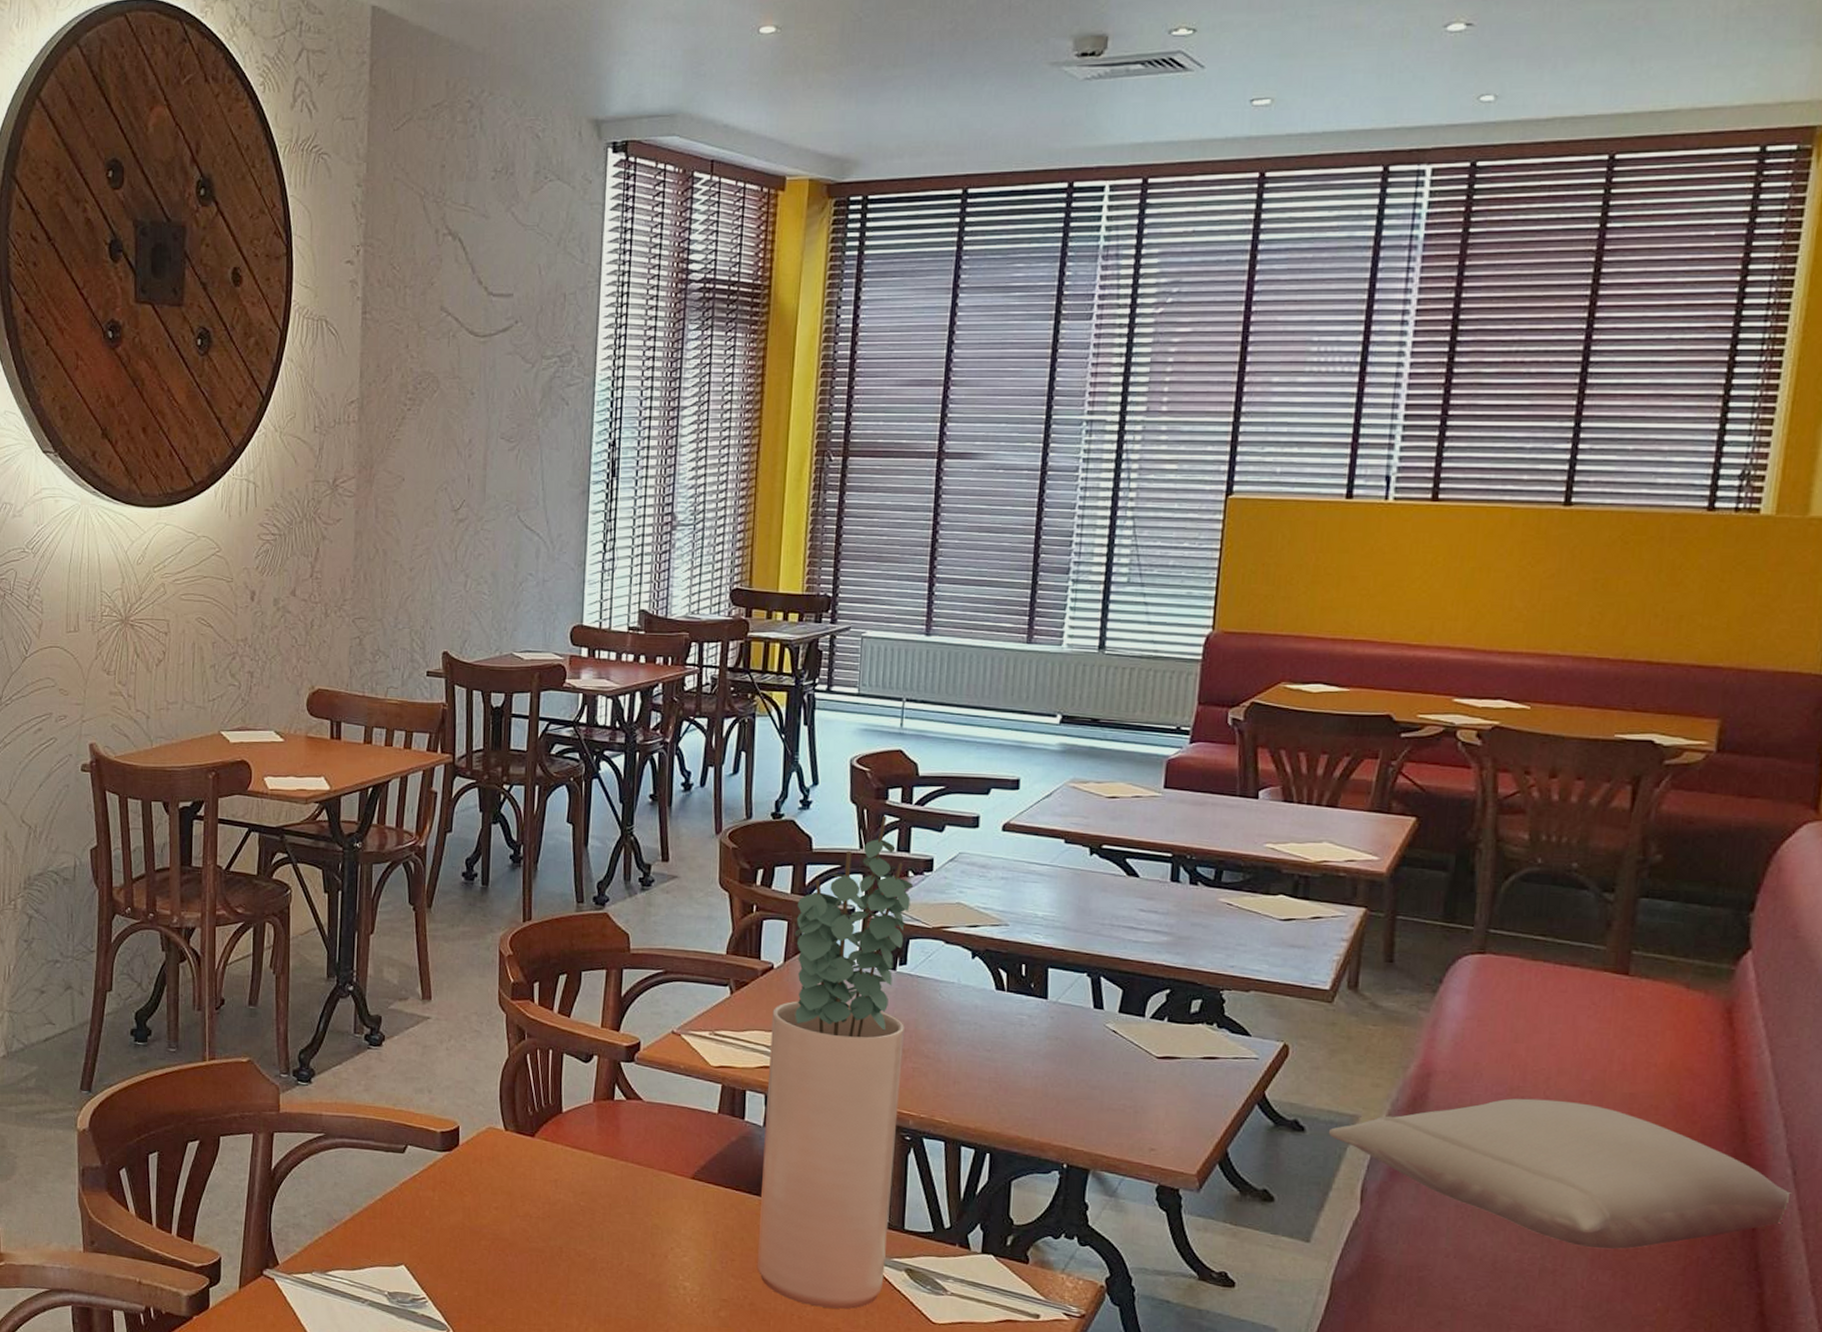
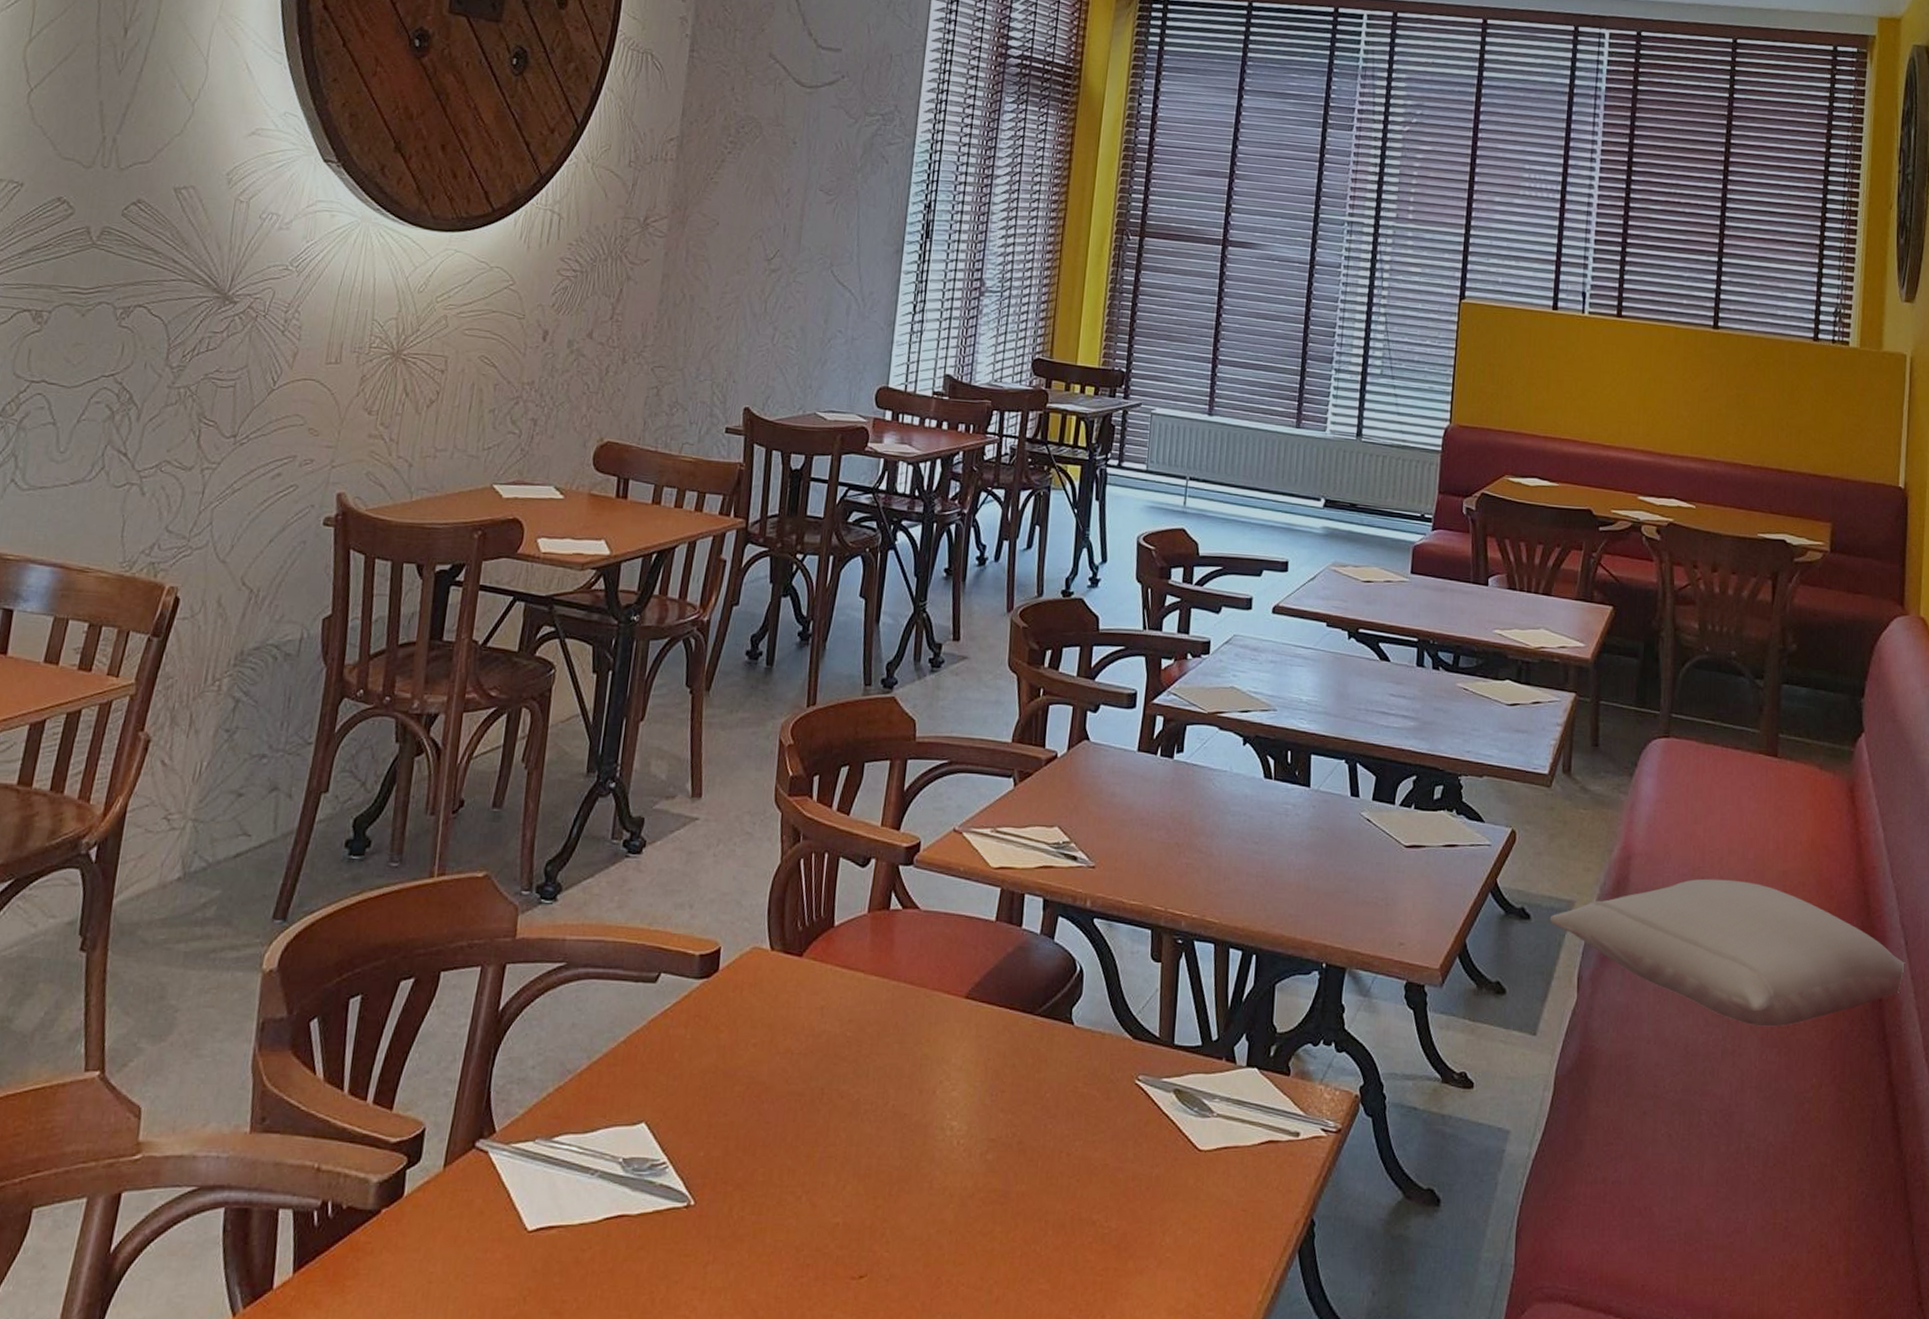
vase: present [756,816,913,1309] -> none [1027,596,1191,1141]

